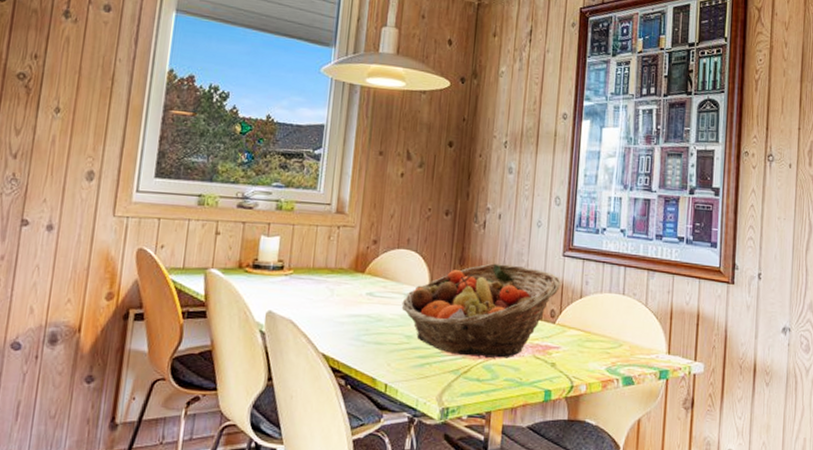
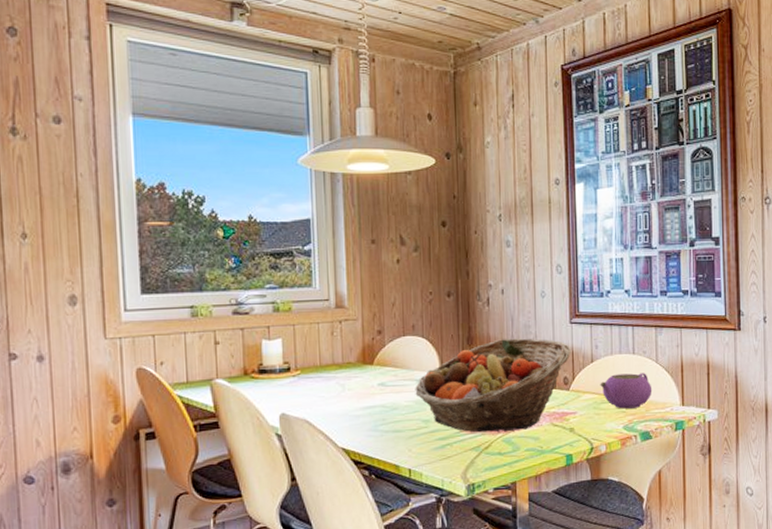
teapot: none [586,313,639,351] -> present [600,373,653,409]

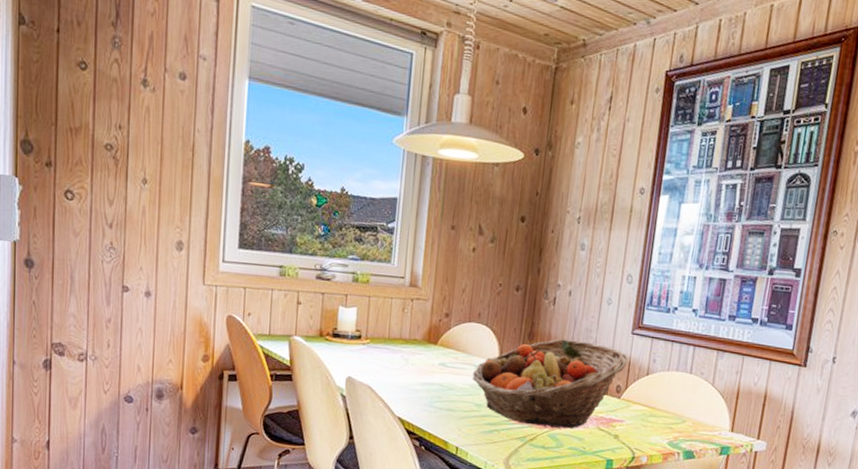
teapot: present [600,373,653,409] -> none [651,390,704,427]

